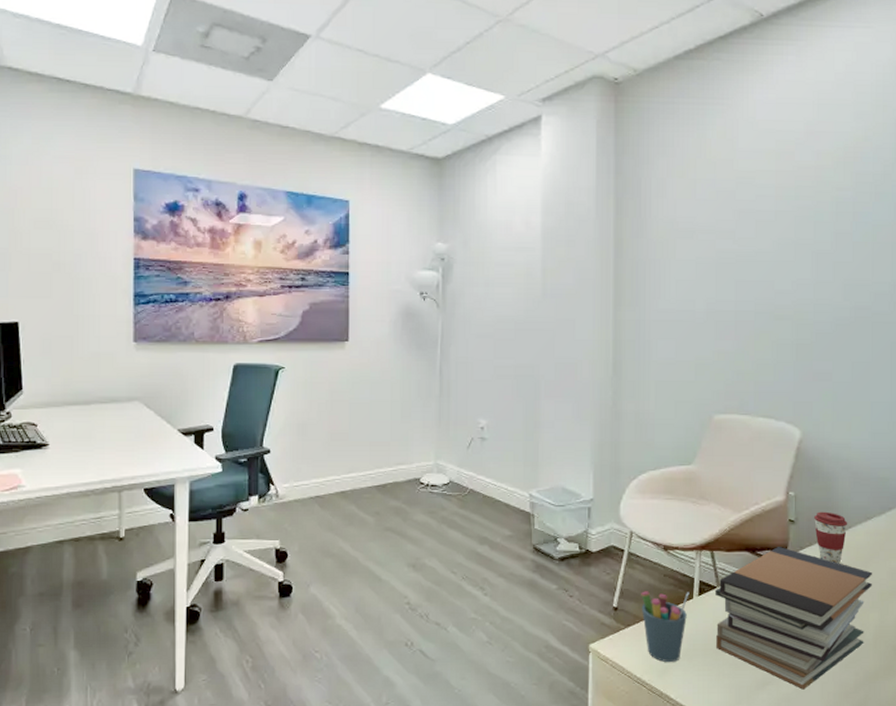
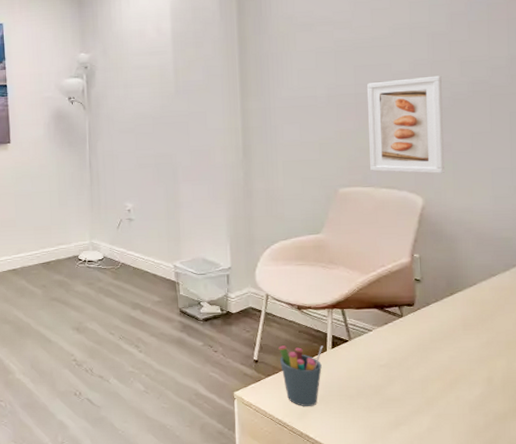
book stack: present [715,547,872,690] -> none [347,303,498,430]
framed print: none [747,297,824,405] -> present [366,75,444,174]
coffee cup: present [814,511,848,563] -> none [439,270,473,316]

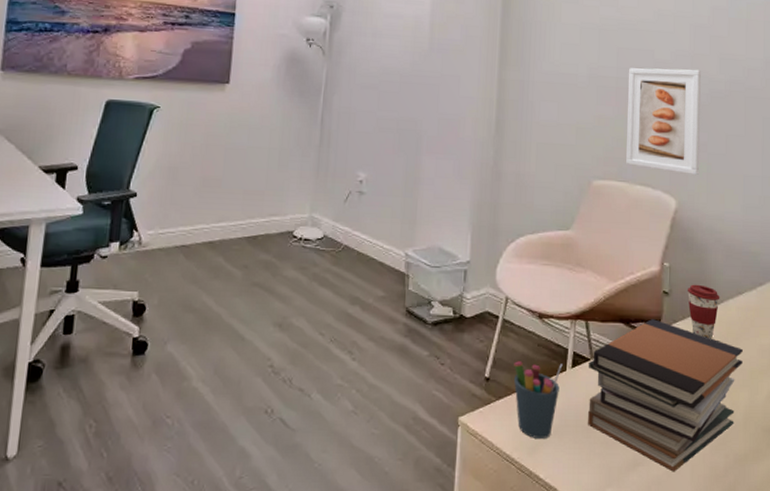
book stack: none [347,303,498,430] -> present [588,319,743,472]
coffee cup: none [439,270,473,316] -> present [688,284,720,338]

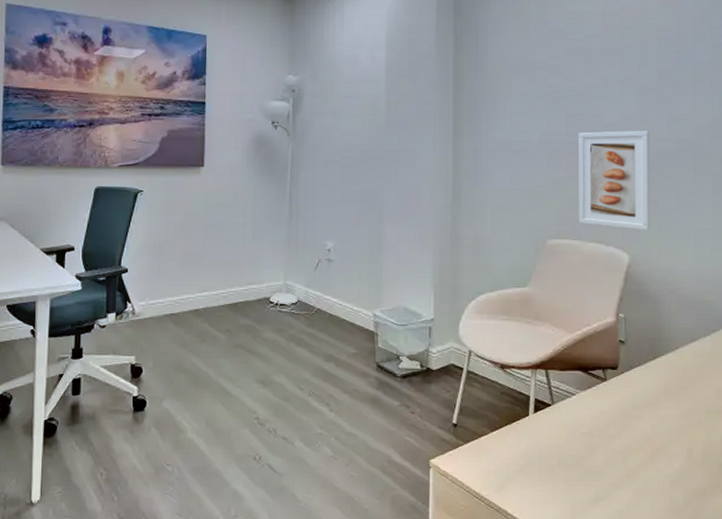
pen holder: present [513,361,563,440] -> none [479,408,525,479]
book stack: present [588,319,743,472] -> none [550,366,699,506]
coffee cup: present [688,284,720,338] -> none [643,333,675,382]

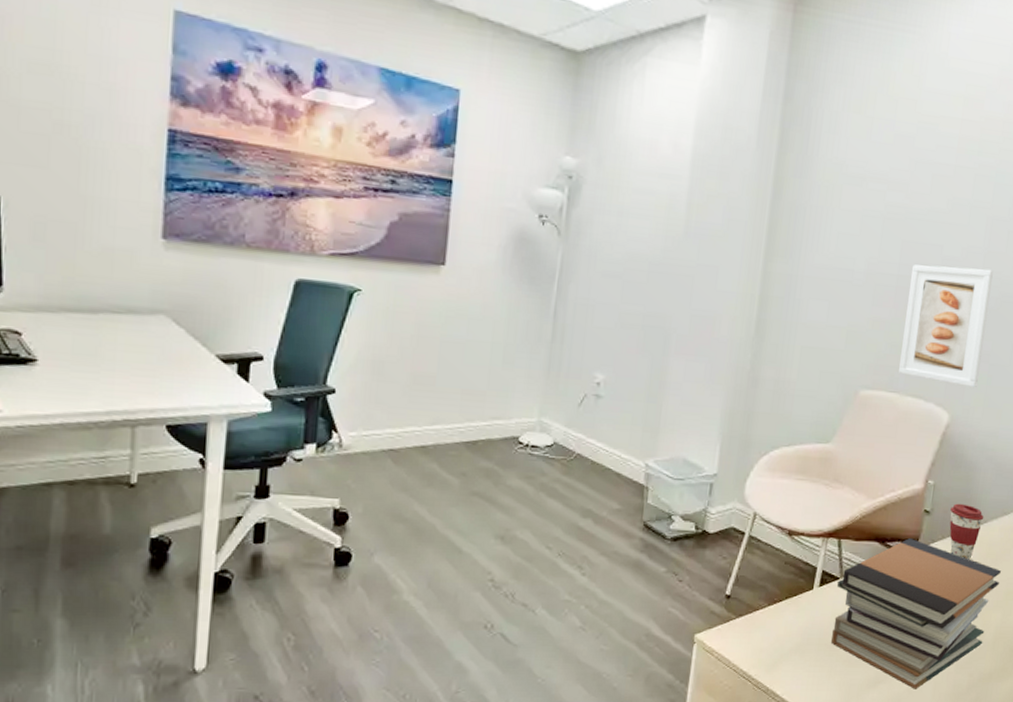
book stack: none [550,366,699,506] -> present [831,538,1001,689]
coffee cup: none [643,333,675,382] -> present [949,503,984,559]

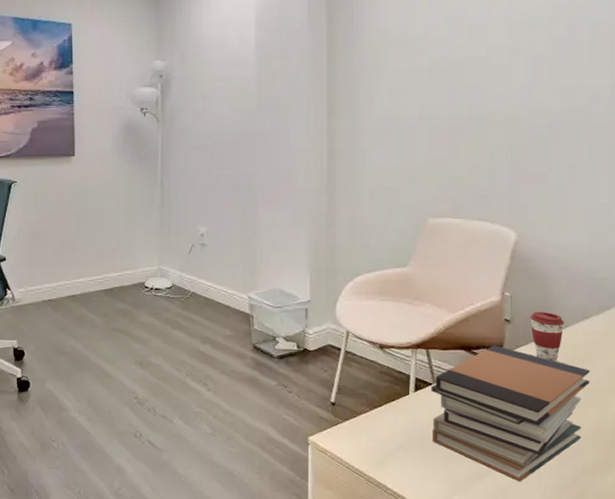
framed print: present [899,264,993,388] -> none [461,101,540,207]

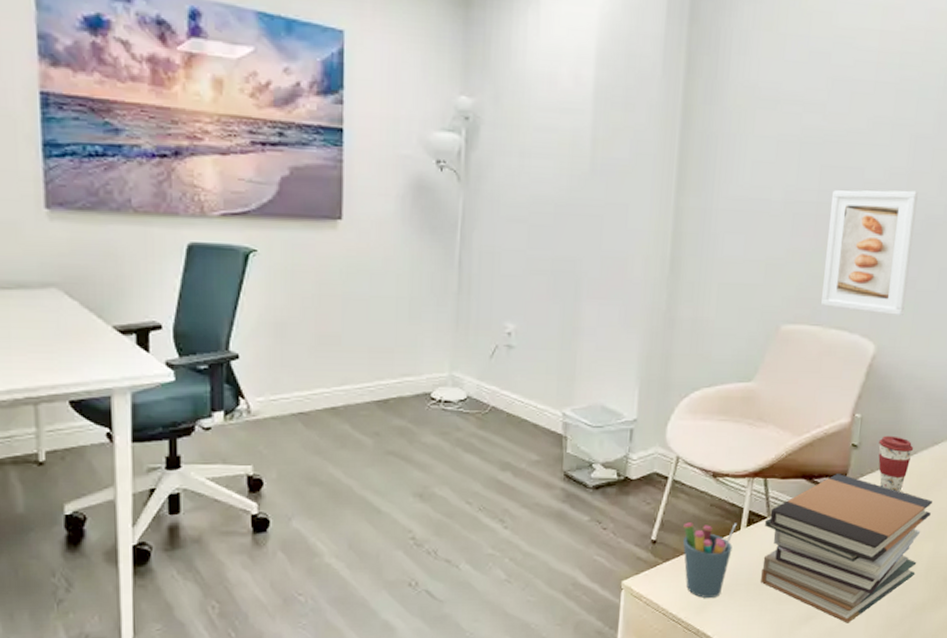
pen holder: none [358,387,406,455] -> present [682,522,737,599]
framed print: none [461,101,540,207] -> present [821,190,918,317]

